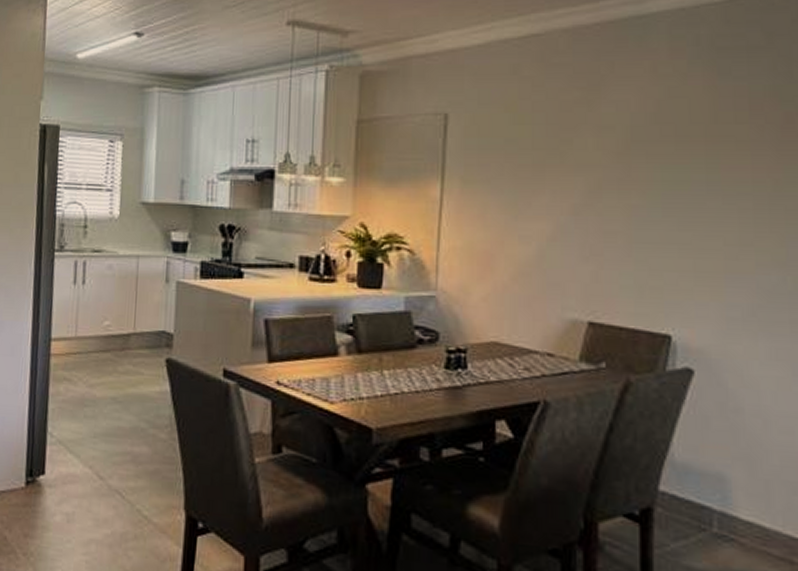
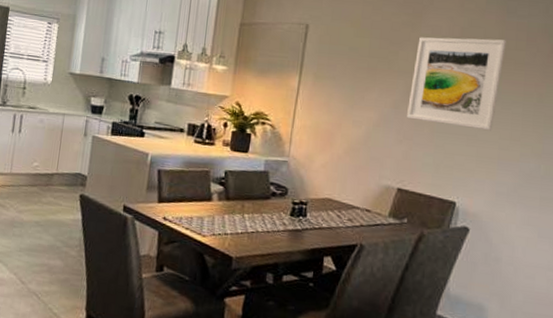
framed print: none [592,111,722,236] -> present [407,37,507,131]

